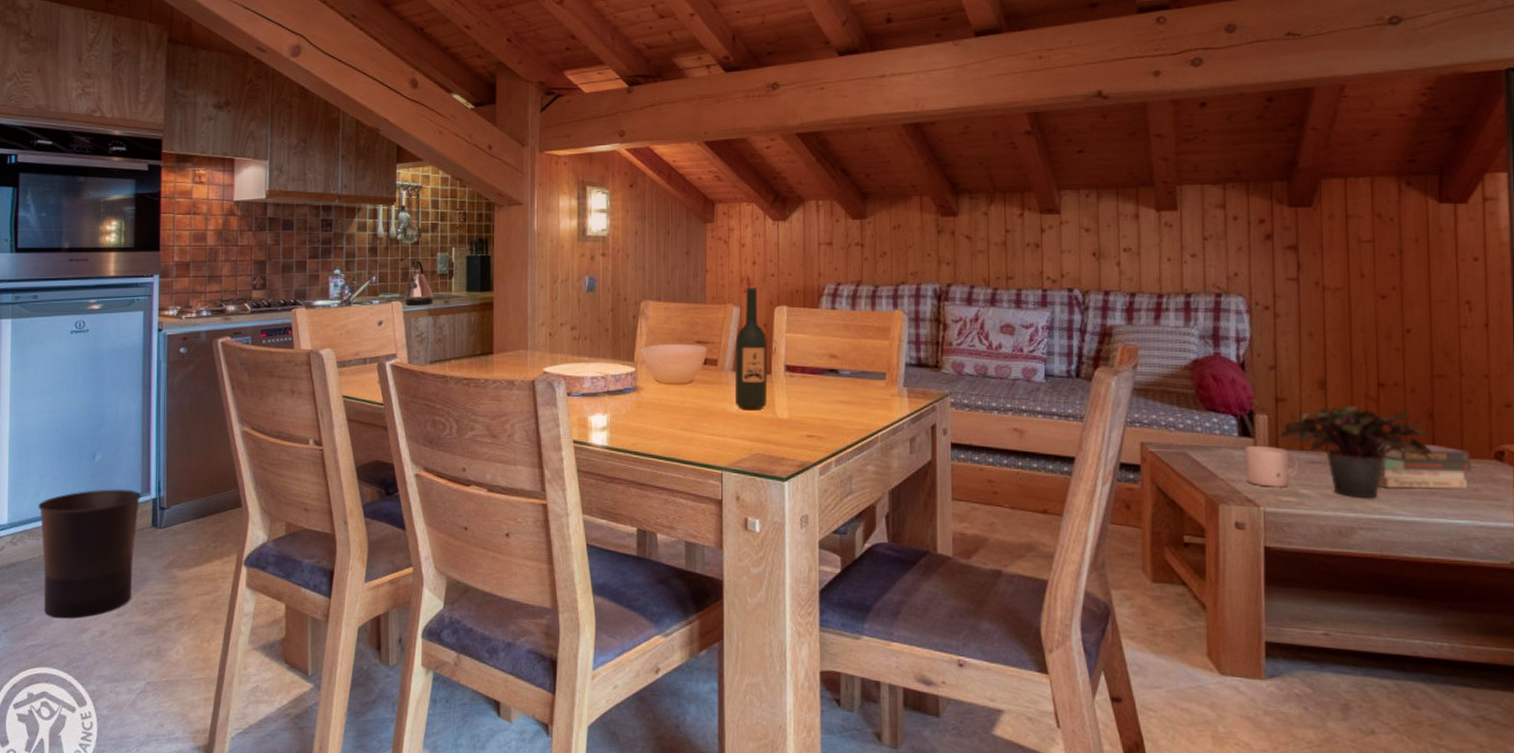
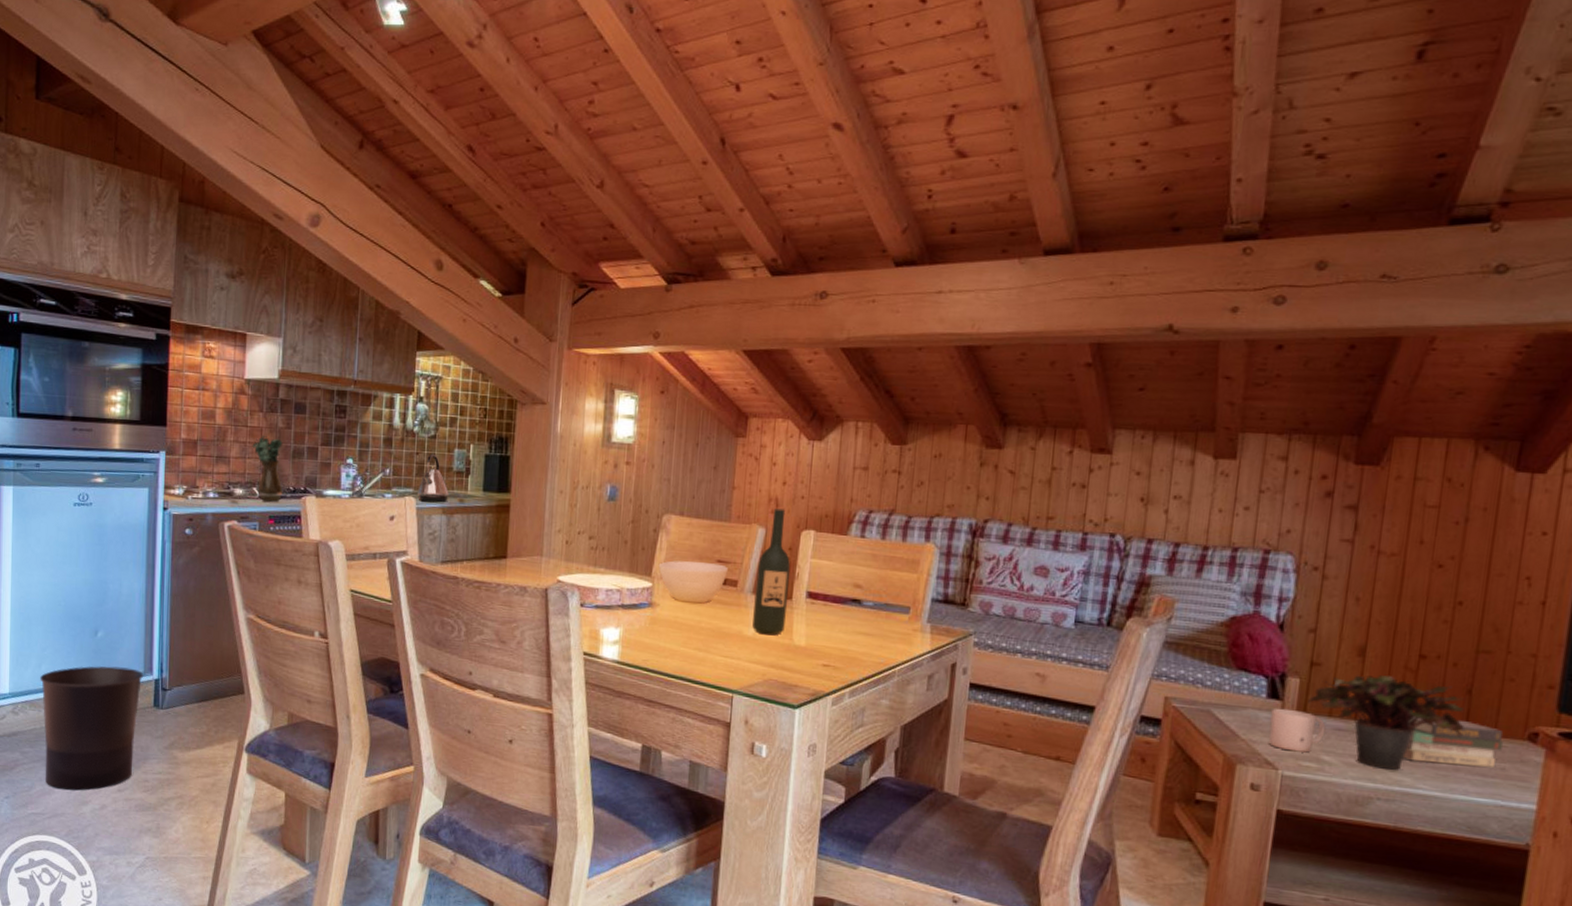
vase: none [243,251,274,317] -> present [252,433,283,503]

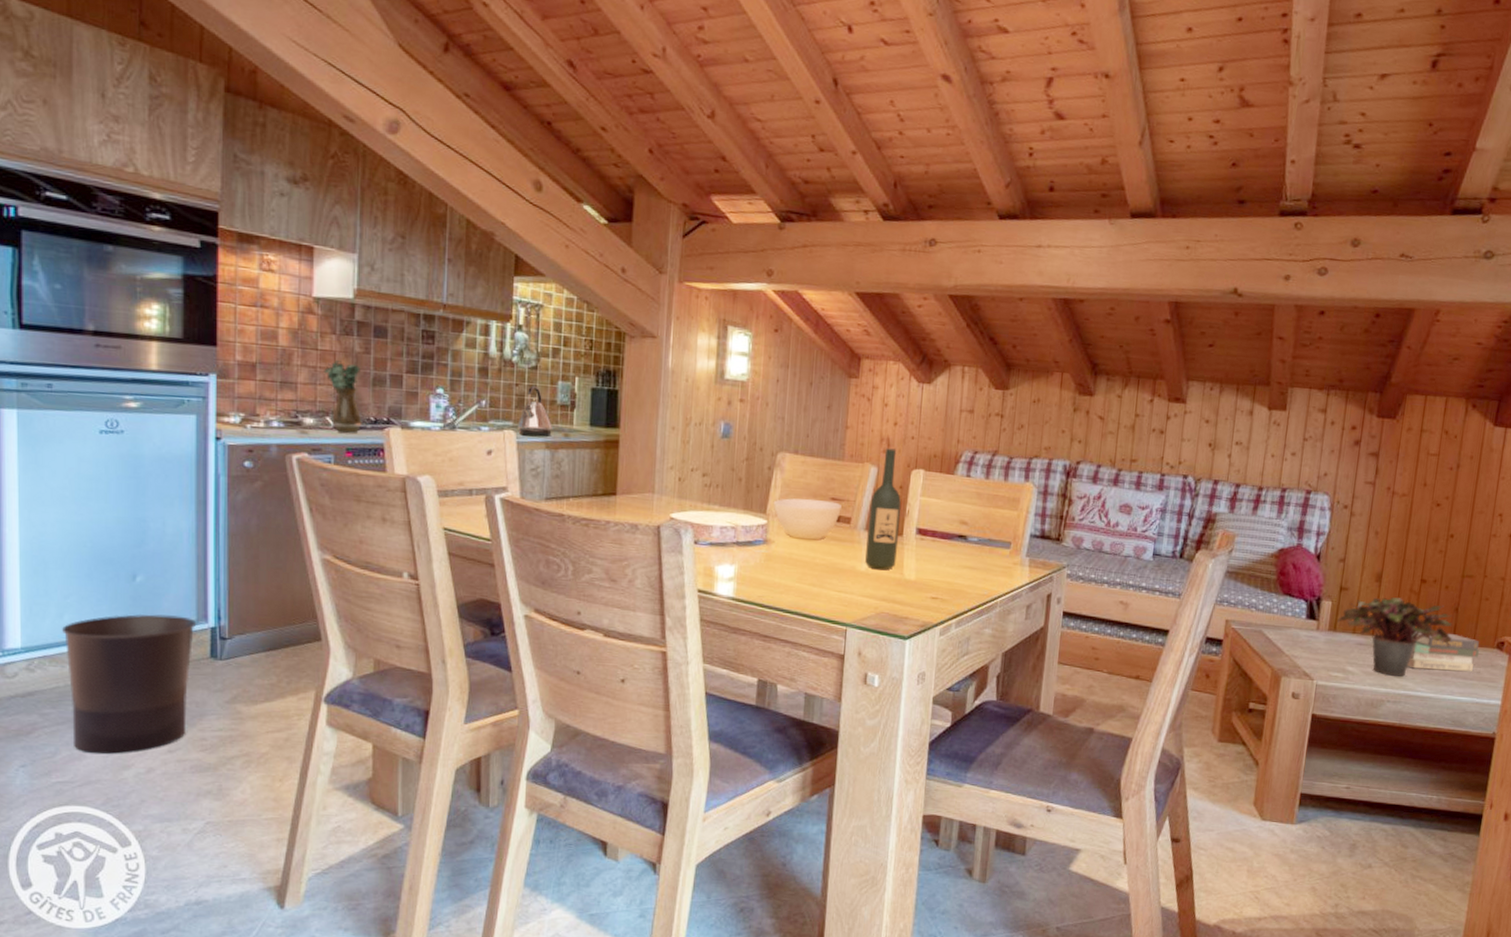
mug: present [1268,708,1326,753] -> none [1306,627,1351,665]

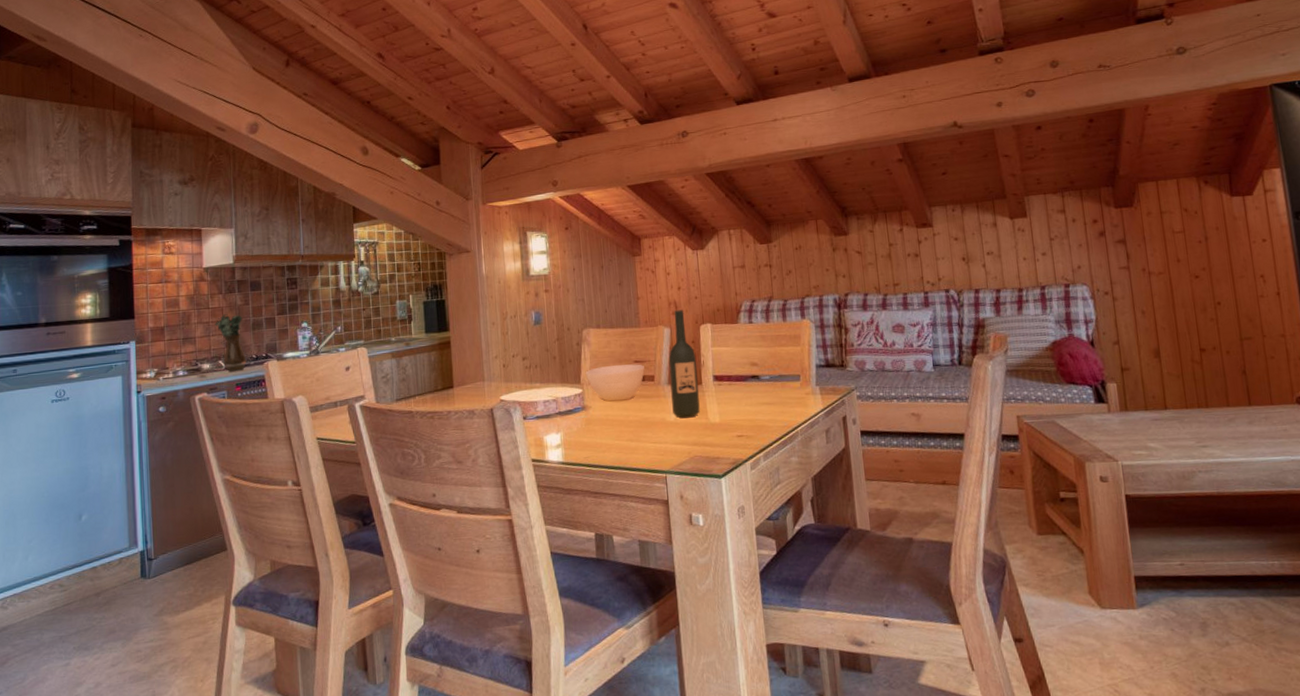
waste bin: present [61,614,197,754] -> none [26,545,130,675]
kettle: present [517,385,552,438] -> none [367,307,396,352]
potted plant: present [1337,597,1453,677] -> none [1127,369,1249,446]
books: present [1408,632,1479,671] -> none [1206,396,1280,436]

